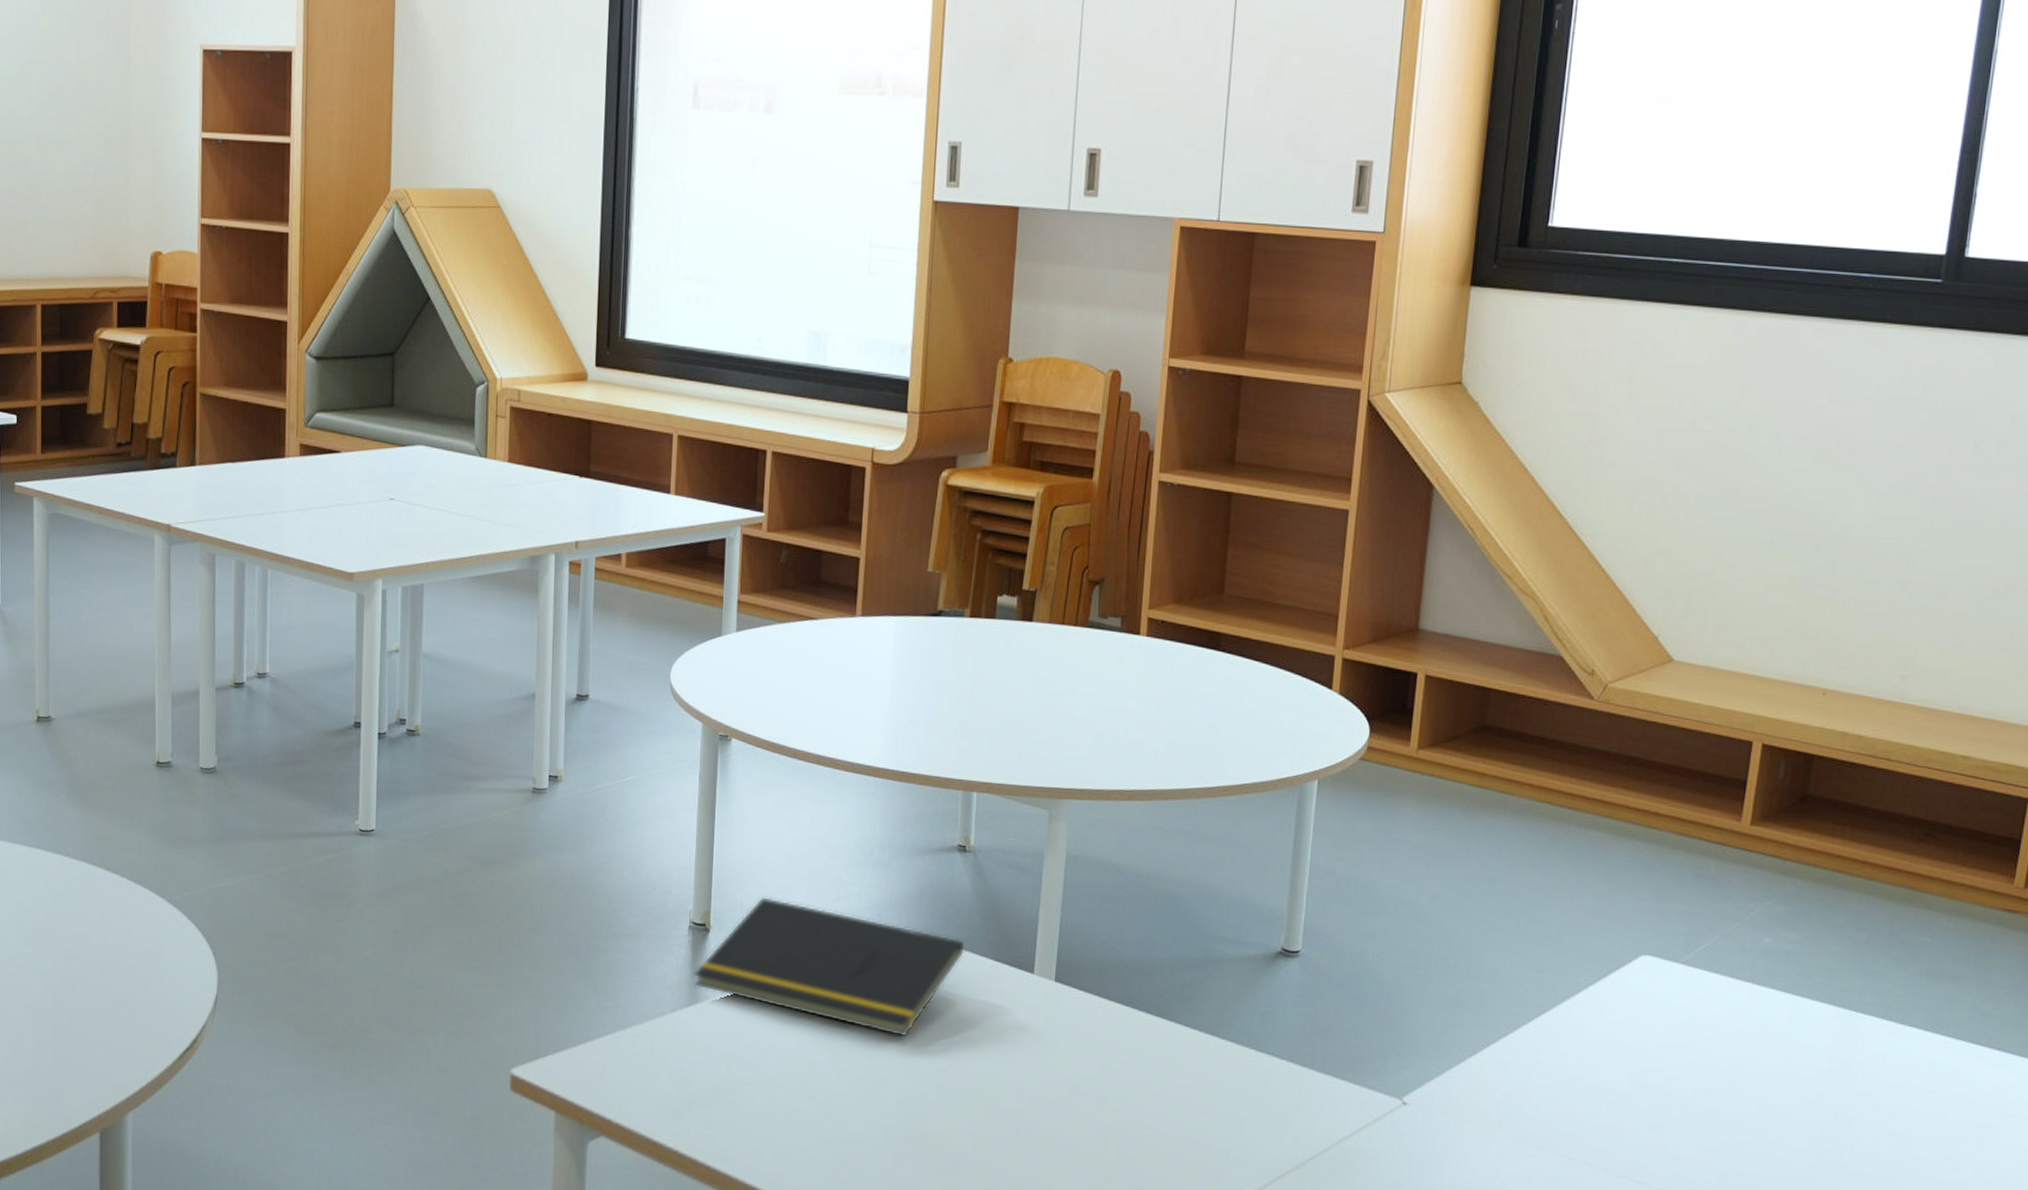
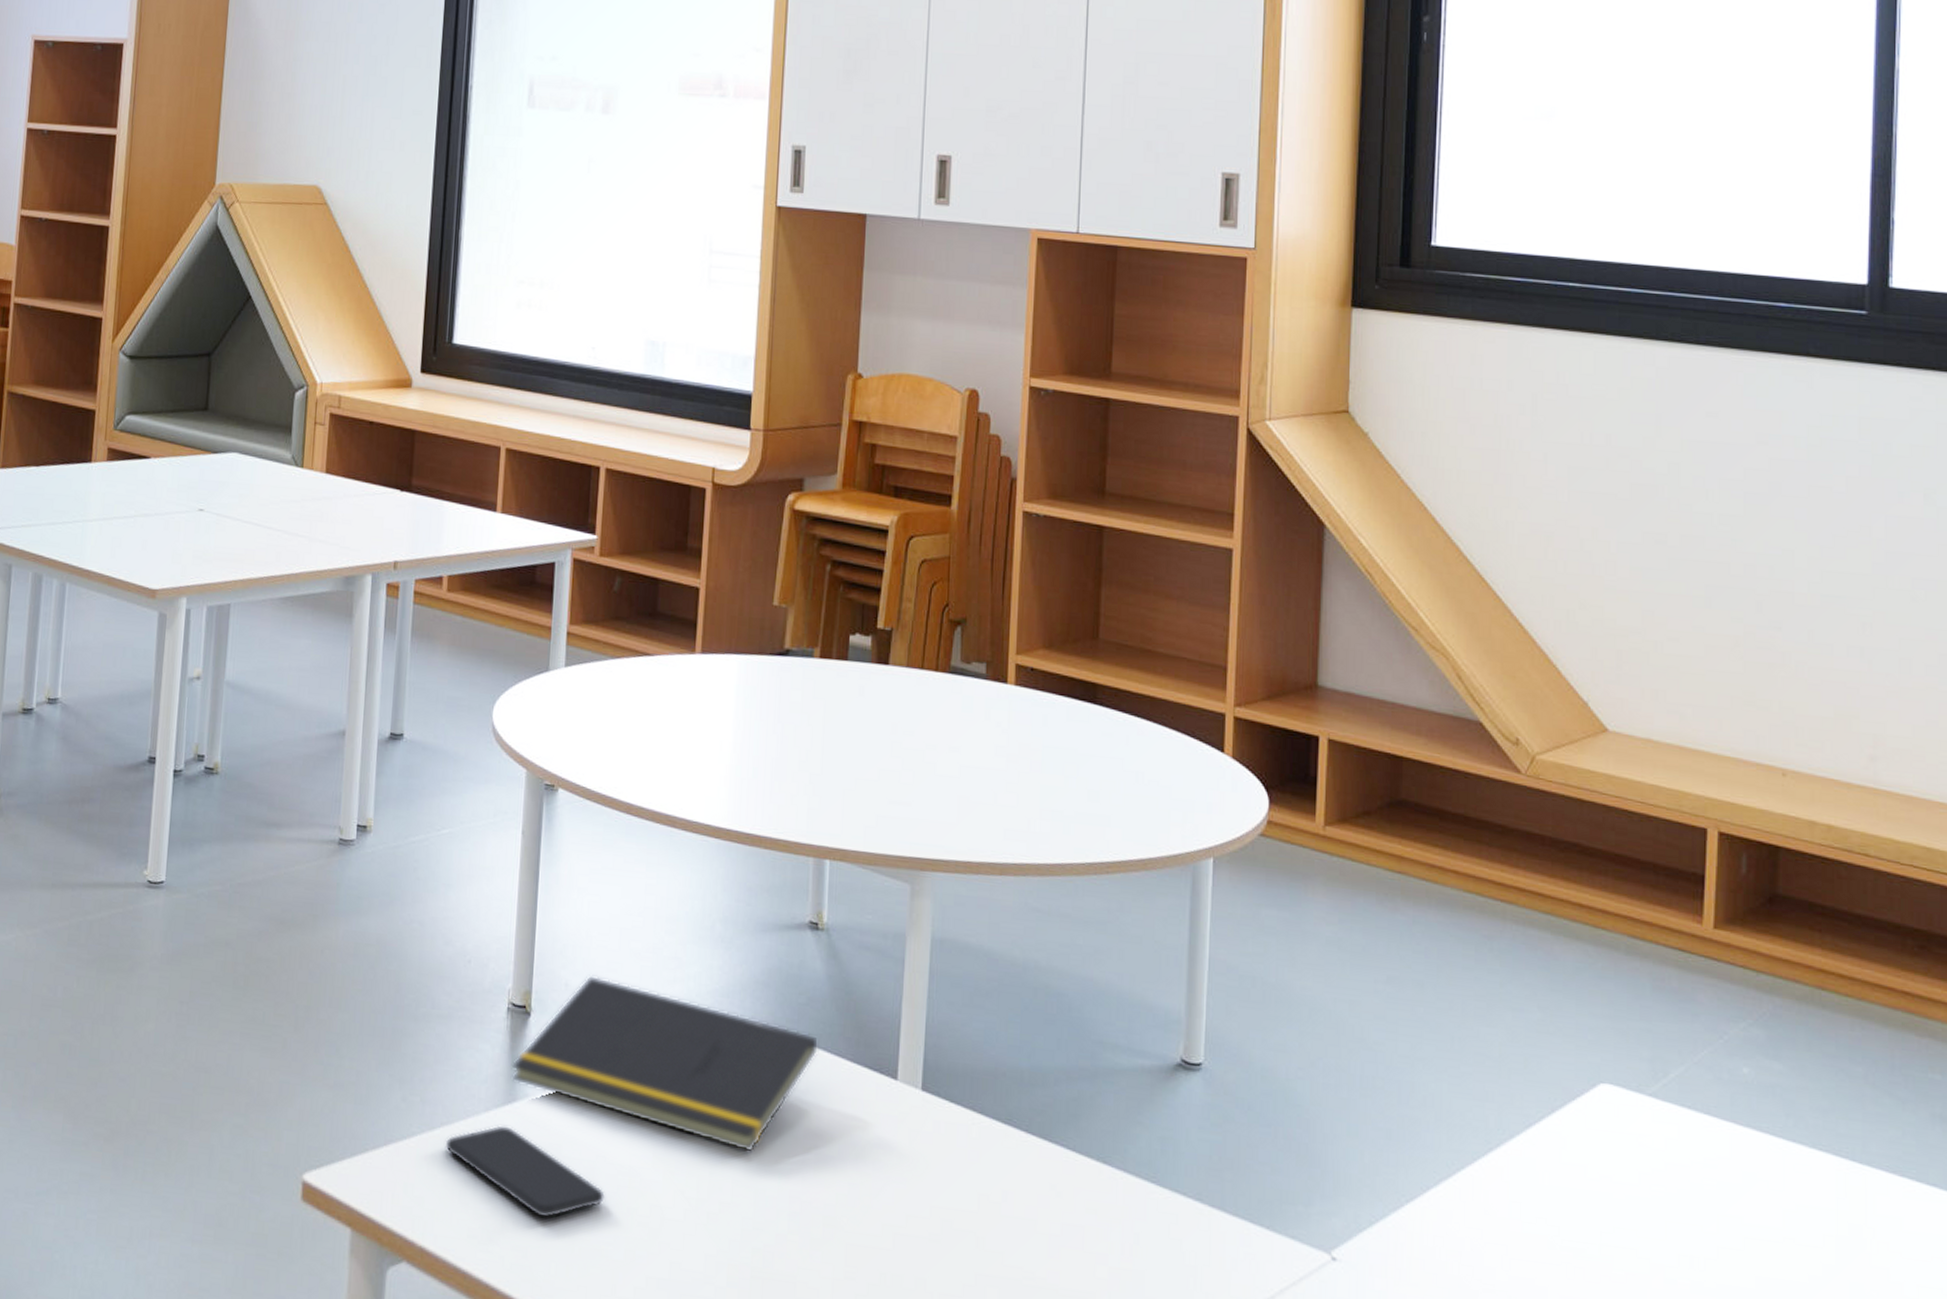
smartphone: none [636,1023,777,1097] -> present [445,1125,605,1219]

